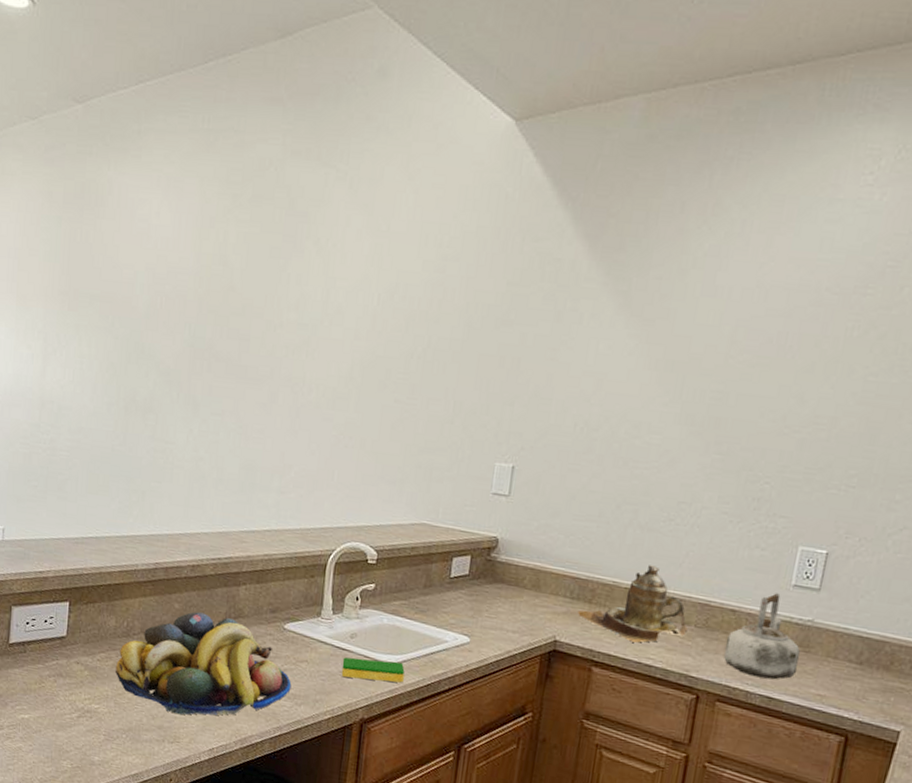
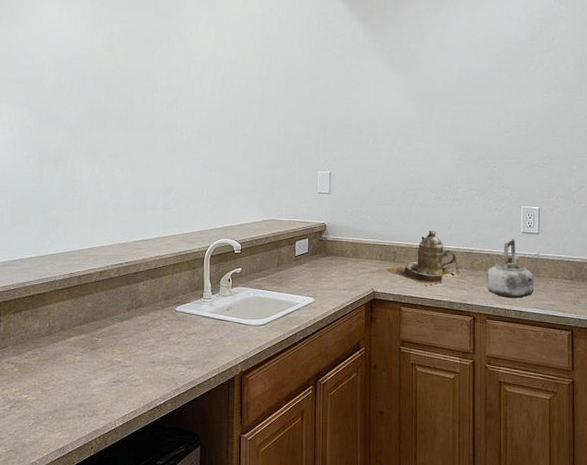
fruit bowl: present [116,612,292,716] -> none [41,307,185,392]
dish sponge: present [341,657,405,683] -> none [222,324,270,342]

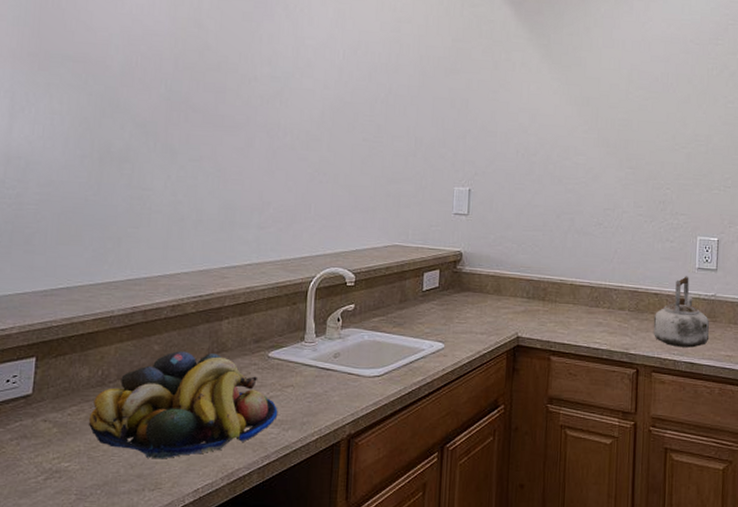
fruit bowl: none [41,307,185,392] -> present [89,351,278,459]
teapot: present [387,230,460,285] -> none [534,263,623,330]

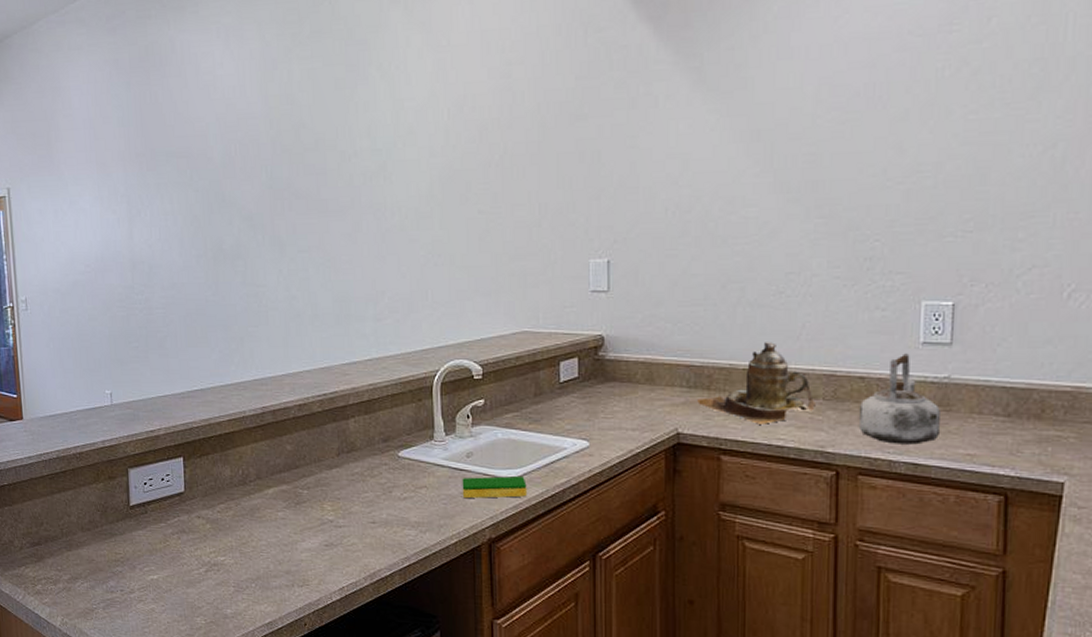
fruit bowl: present [89,351,278,459] -> none [237,451,414,557]
dish sponge: none [326,374,387,397] -> present [462,475,527,499]
teapot: none [534,263,623,330] -> present [697,342,816,424]

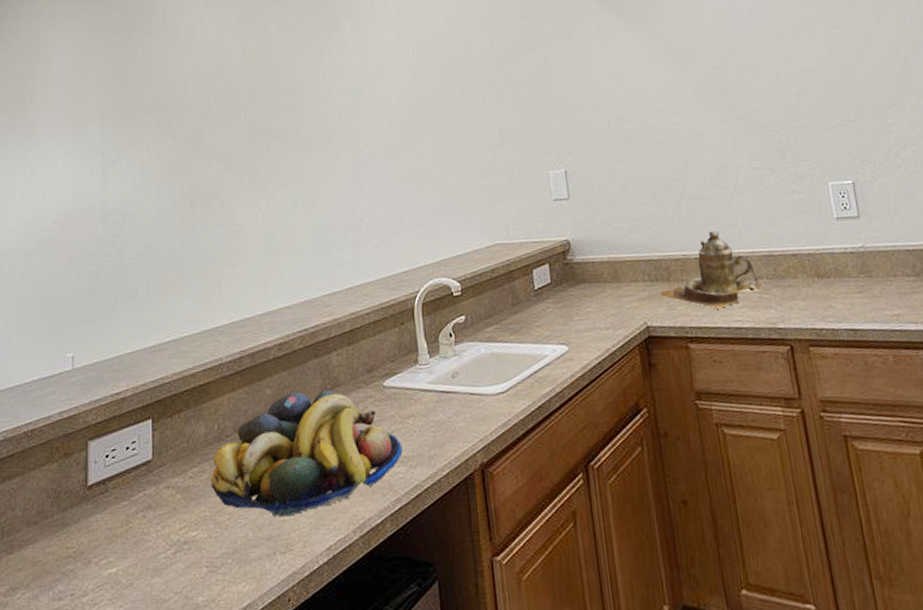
fruit bowl: none [237,451,414,557] -> present [211,390,403,517]
dish sponge: present [462,475,527,499] -> none [449,390,514,423]
kettle: present [858,353,941,445] -> none [797,229,868,313]

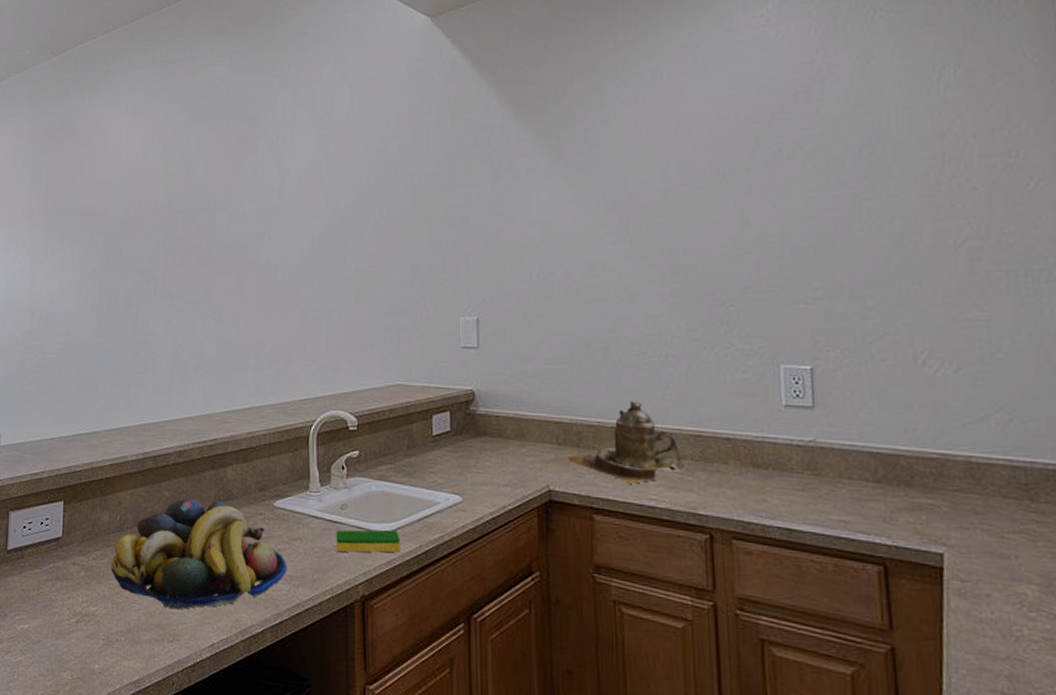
dish sponge: none [449,390,514,423] -> present [336,530,400,553]

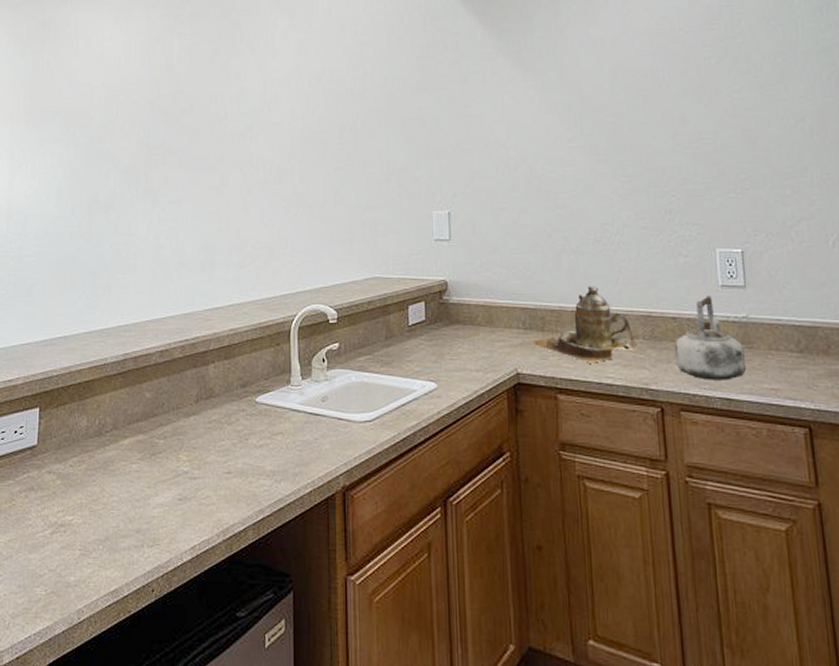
fruit bowl: present [111,498,287,610] -> none [89,398,269,513]
dish sponge: present [336,530,400,553] -> none [317,419,379,445]
kettle: none [727,416,812,509] -> present [674,295,747,380]

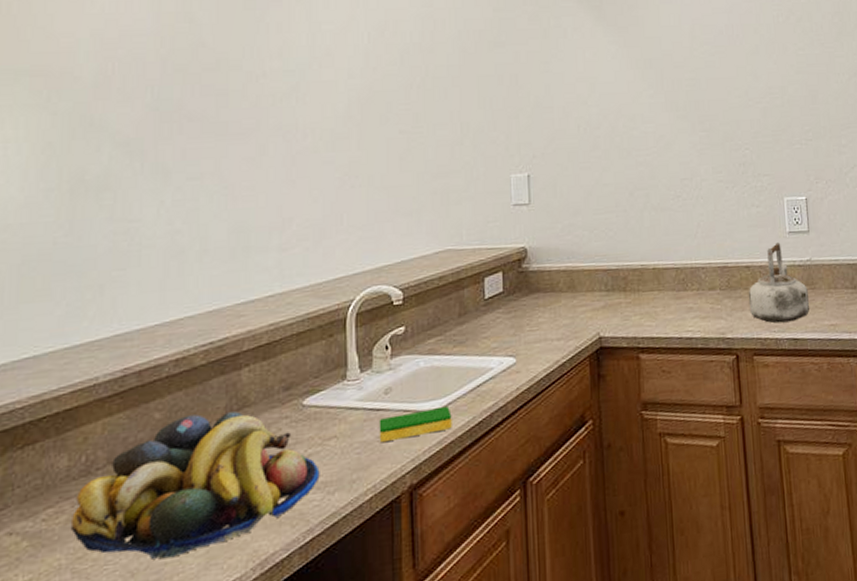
fruit bowl: none [89,398,269,513] -> present [72,411,320,559]
dish sponge: none [317,419,379,445] -> present [379,405,452,443]
teapot: present [533,286,637,363] -> none [616,241,714,319]

